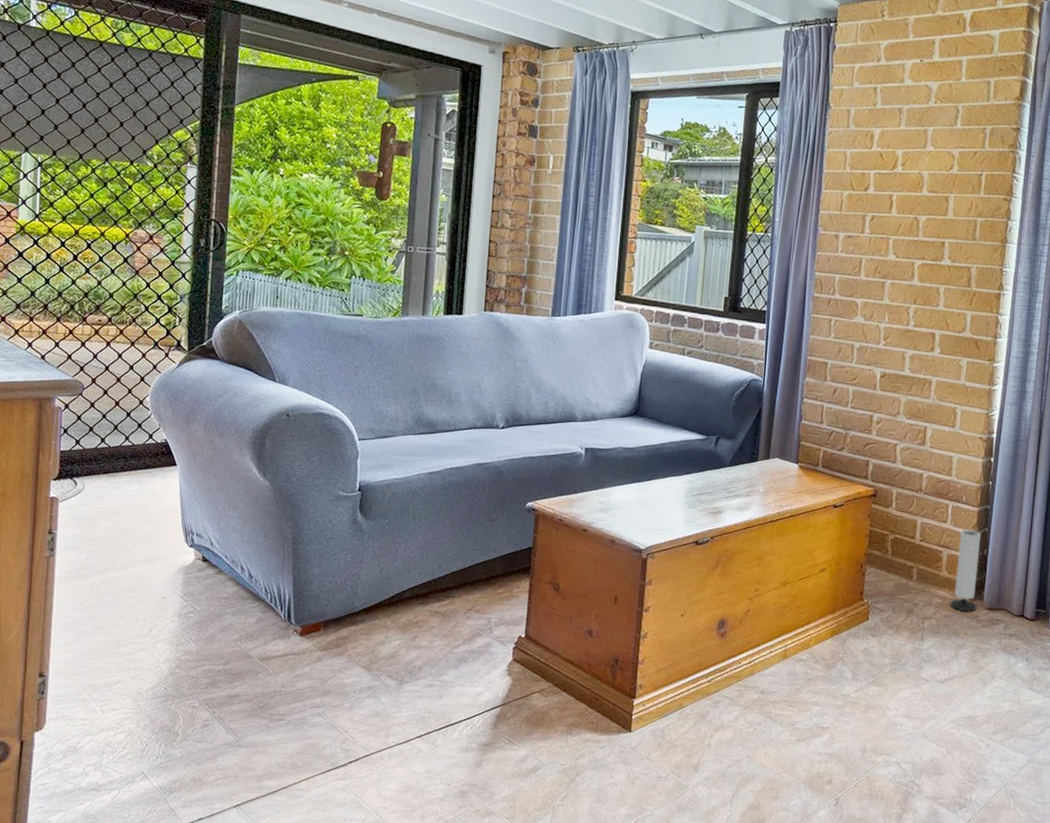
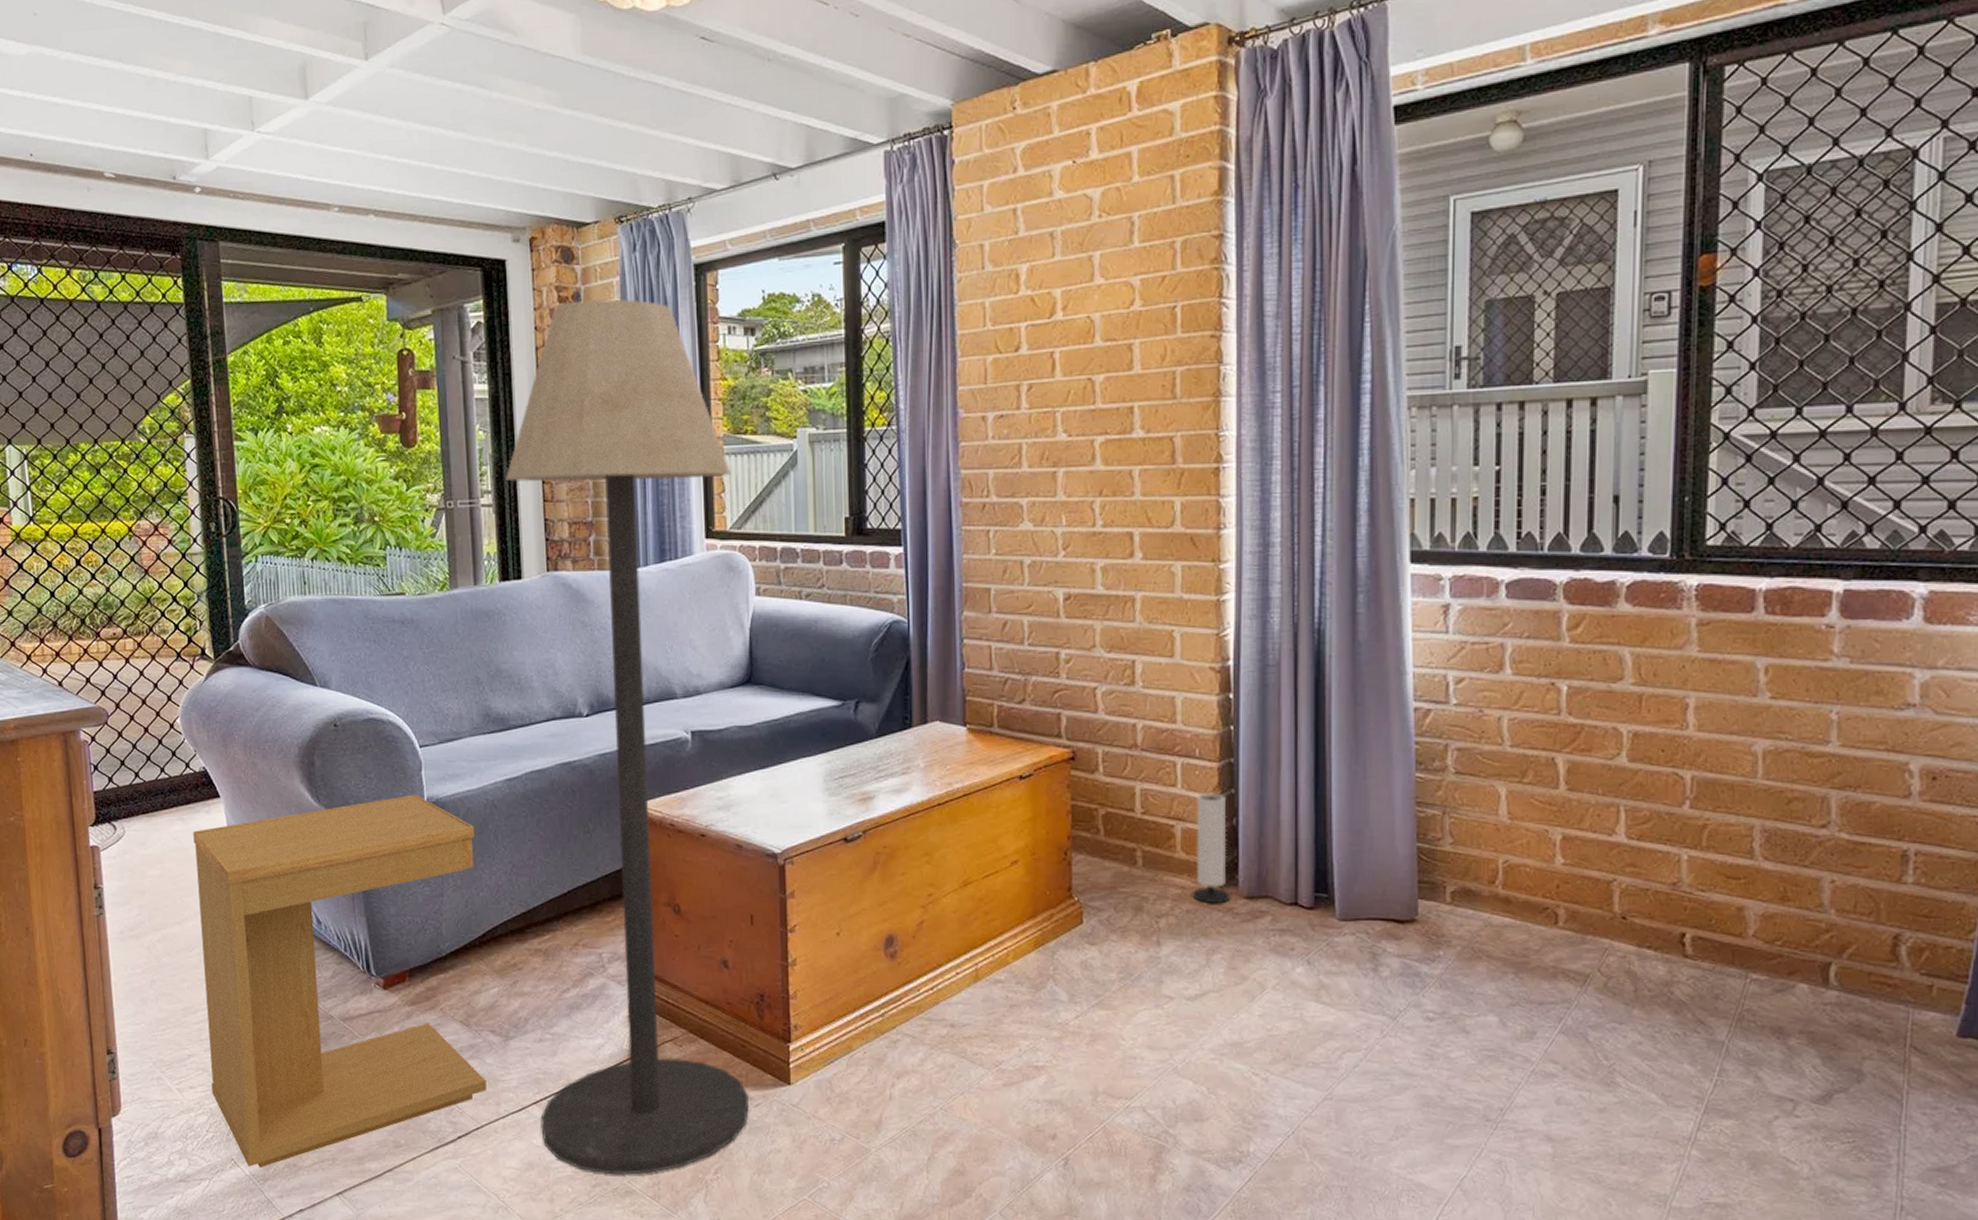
side table: none [133,477,396,782] -> present [193,794,487,1169]
floor lamp: none [421,105,642,799] -> present [505,298,749,1175]

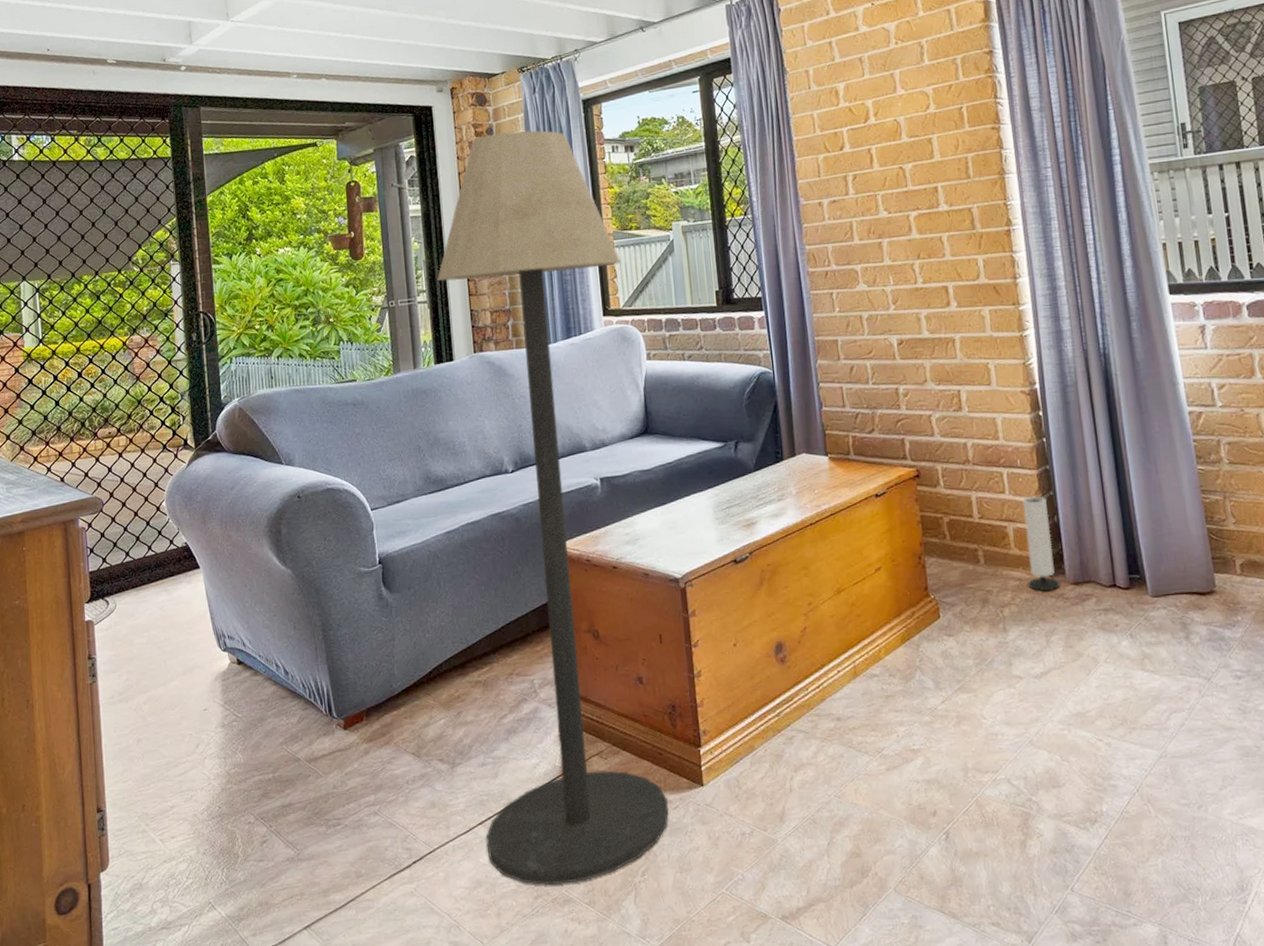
side table: present [193,794,487,1169] -> none [176,551,437,909]

